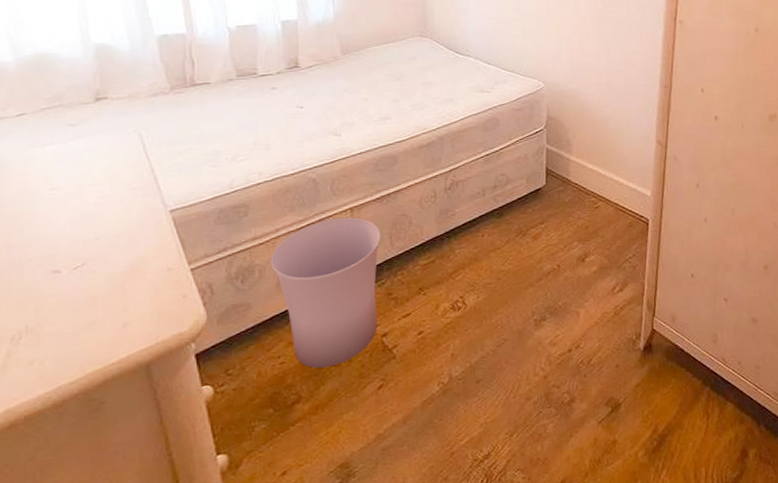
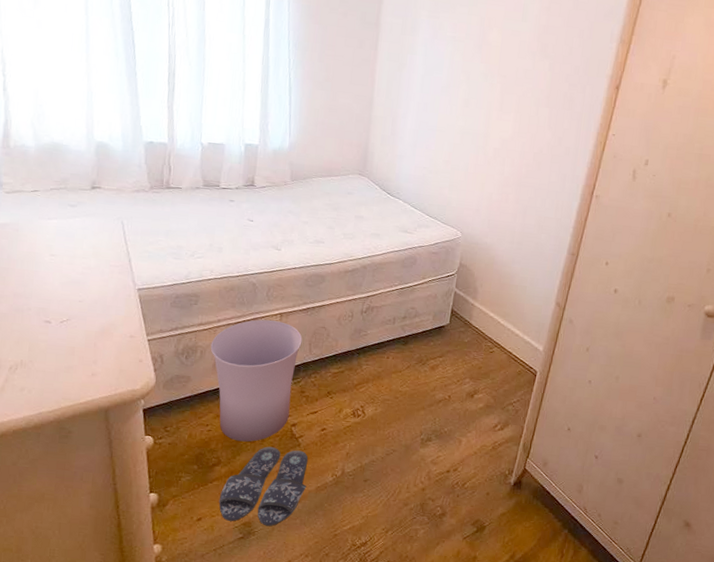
slippers: none [305,363,410,467] -> present [219,446,308,527]

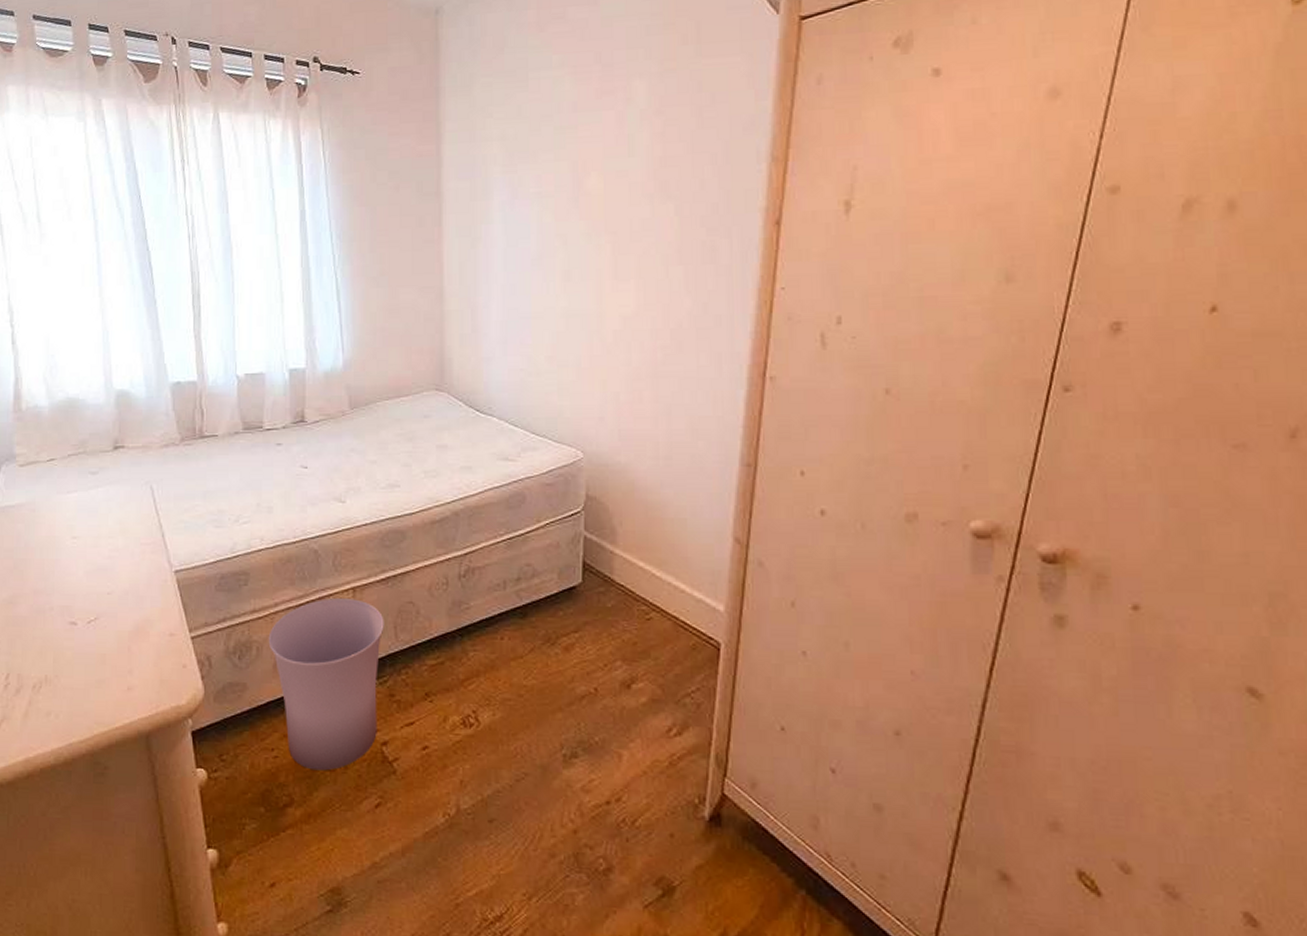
slippers: present [219,446,308,527] -> none [296,776,410,894]

